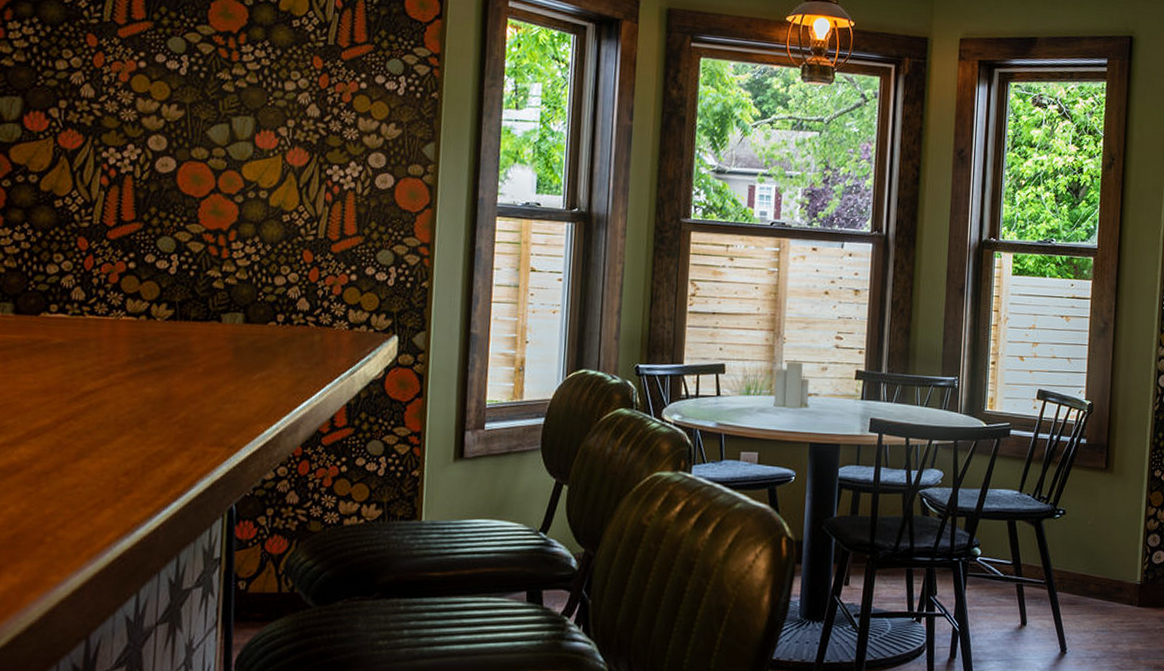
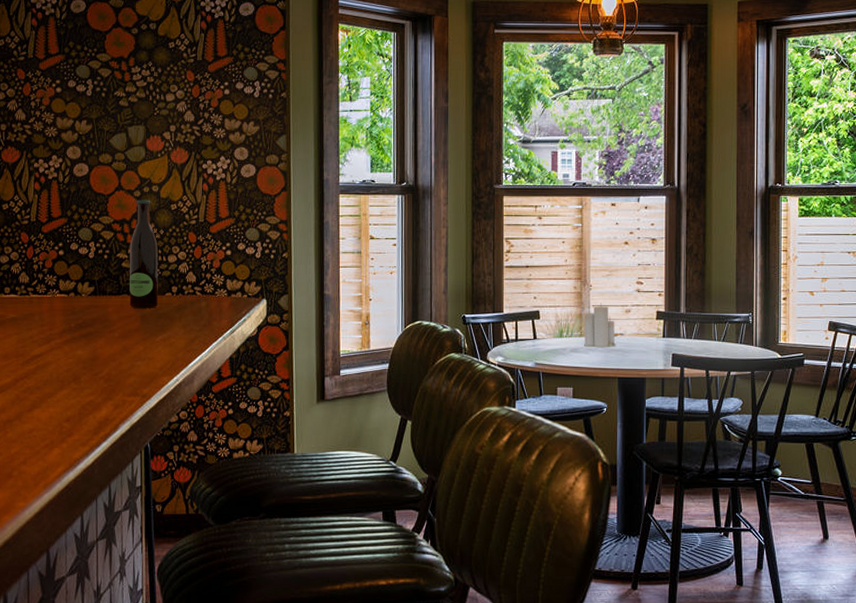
bottle: none [219,206,262,340] -> present [129,199,159,308]

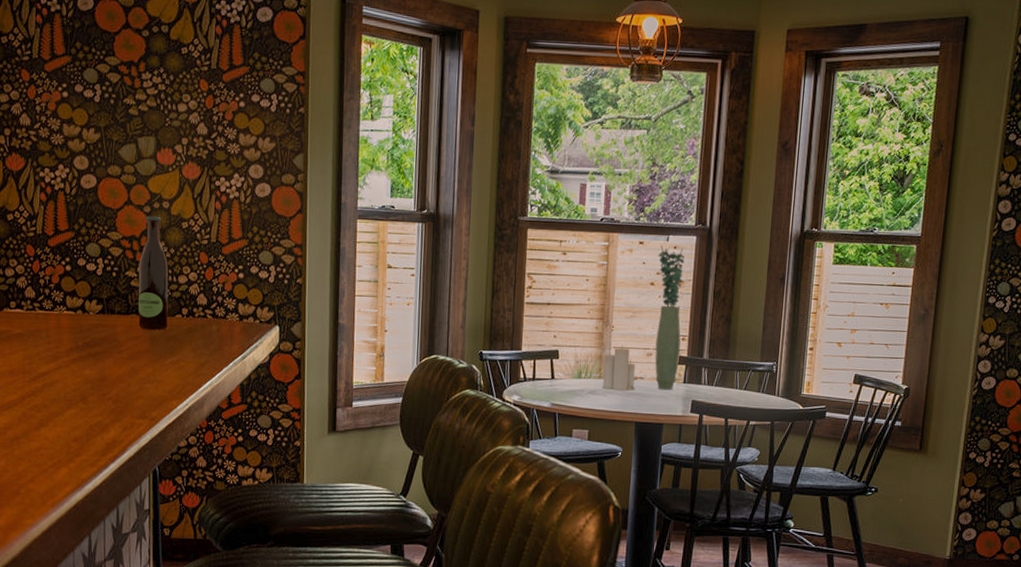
vase: none [630,205,657,345] -> present [654,245,685,390]

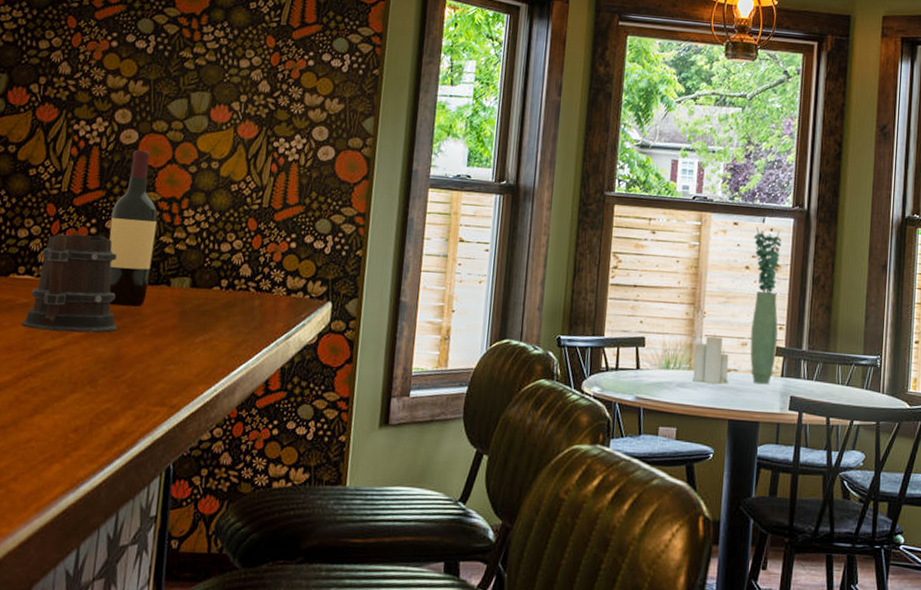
beer mug: none [19,271,99,358] -> present [21,234,118,333]
wine bottle: none [82,193,122,334] -> present [109,149,158,307]
bottle: present [138,215,169,330] -> none [168,176,211,304]

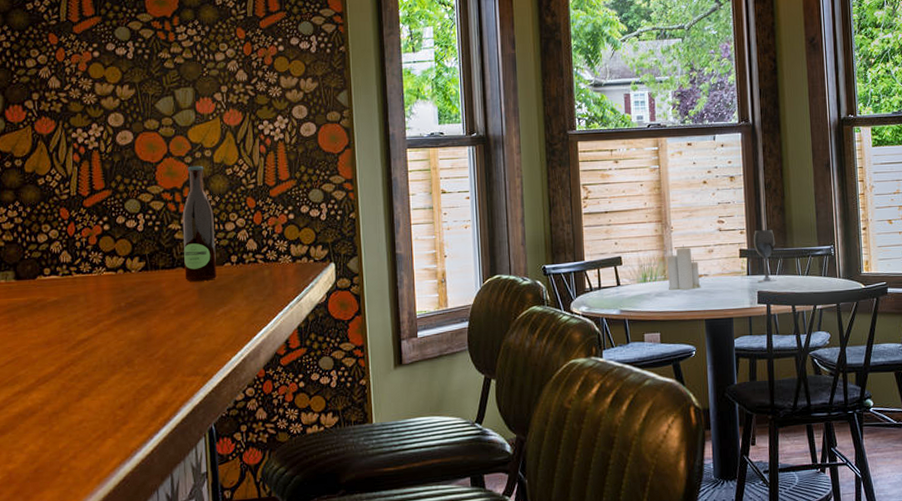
beer mug: present [21,234,118,333] -> none [55,230,144,323]
wine bottle: present [109,149,158,307] -> none [121,148,165,291]
bottle: none [168,176,211,304] -> present [182,165,216,282]
vase: present [750,226,782,385] -> none [706,144,741,285]
wine glass: none [791,328,817,388] -> present [754,229,777,283]

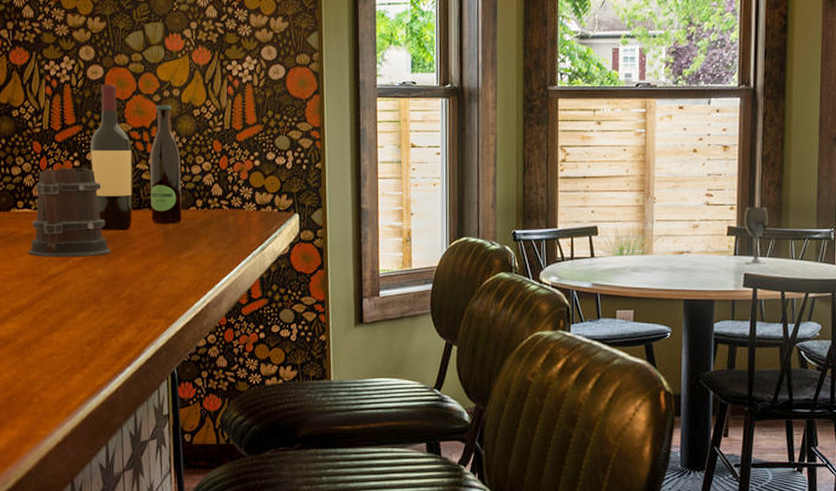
beer mug: none [55,230,144,323] -> present [28,167,111,257]
wine bottle: none [121,148,165,291] -> present [91,83,132,230]
candle: present [666,244,702,291] -> none [646,217,683,267]

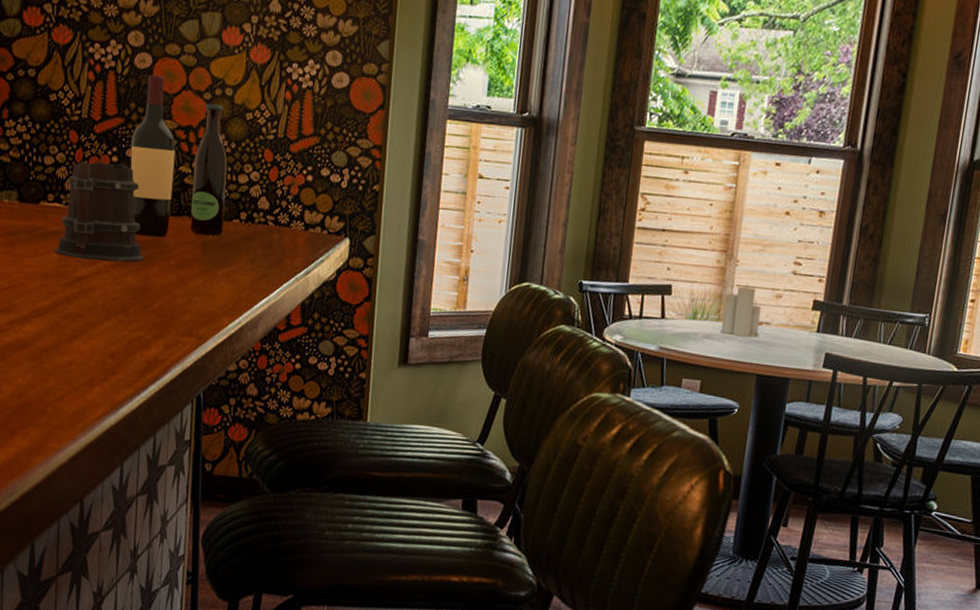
candle: none [646,217,683,267] -> present [721,283,762,339]
wine glass: present [745,206,769,265] -> none [827,281,860,346]

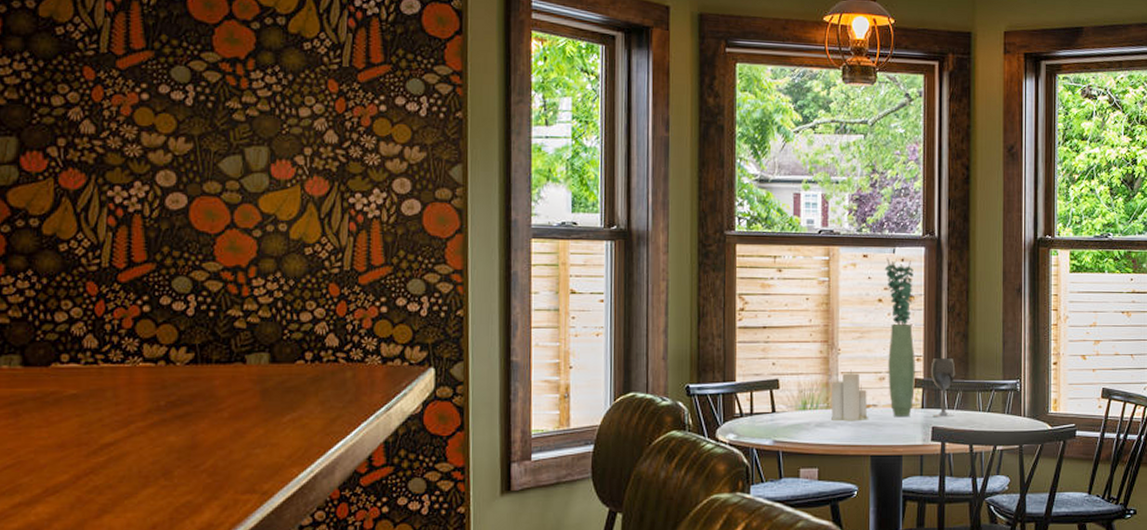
beer mug: present [54,161,144,262] -> none [72,313,189,422]
wine bottle: present [130,74,176,237] -> none [166,215,222,388]
bottle: present [190,103,228,236] -> none [244,241,287,380]
vase: none [783,167,829,340] -> present [884,257,915,418]
wine glass: none [827,281,860,346] -> present [932,357,956,418]

